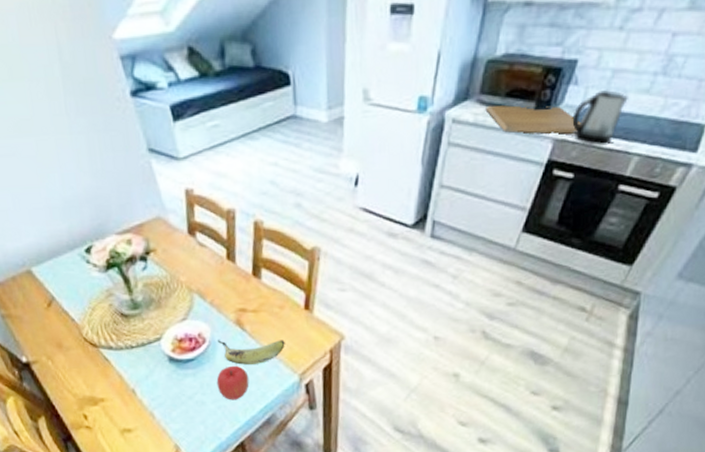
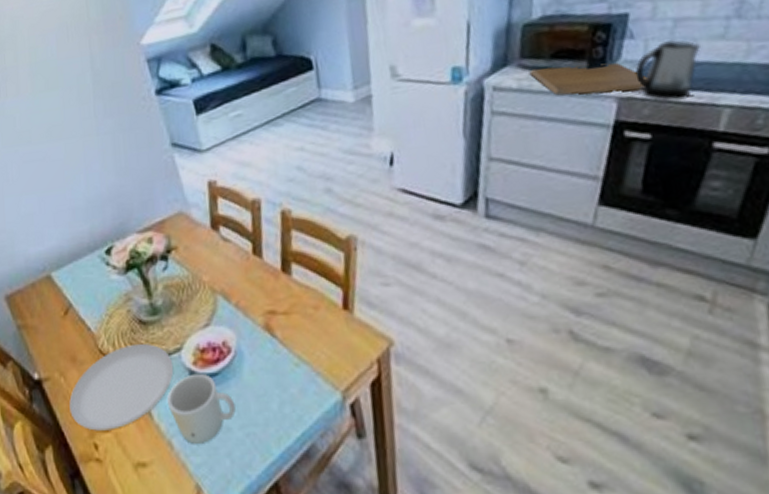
plate: none [58,333,154,405] -> present [69,343,174,431]
mug: none [149,359,209,414] -> present [167,373,236,444]
fruit: present [216,365,249,401] -> none [243,380,283,426]
fruit: present [217,339,285,365] -> none [243,347,323,380]

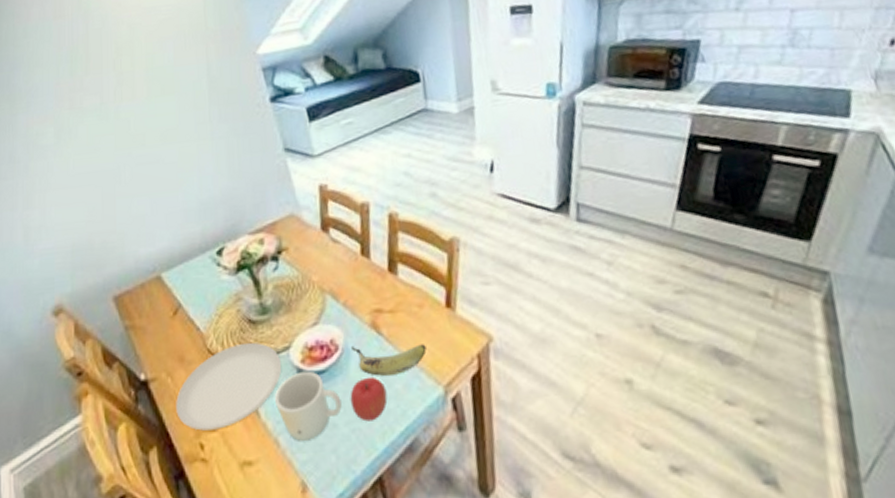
fruit: none [243,347,323,380] -> present [350,344,427,376]
fruit: none [243,380,283,426] -> present [350,376,388,422]
chopping board: present [529,62,648,96] -> none [615,83,717,112]
kettle: present [635,39,700,102] -> none [706,63,761,118]

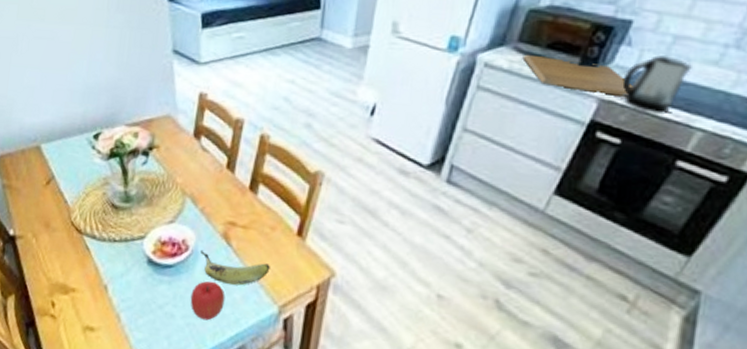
plate: present [176,342,282,431] -> none [36,223,135,294]
mug: present [275,371,342,441] -> none [123,261,182,323]
chopping board: none [615,83,717,112] -> present [522,54,633,97]
kettle: none [706,63,761,118] -> present [622,54,692,116]

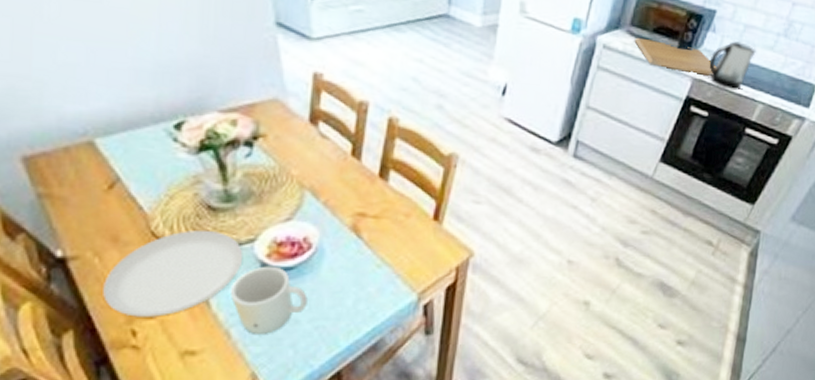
plate: none [36,223,135,294] -> present [103,229,244,317]
mug: none [123,261,182,323] -> present [231,266,308,334]
fruit: present [190,280,225,321] -> none [317,278,358,320]
fruit: present [199,249,270,286] -> none [325,245,406,278]

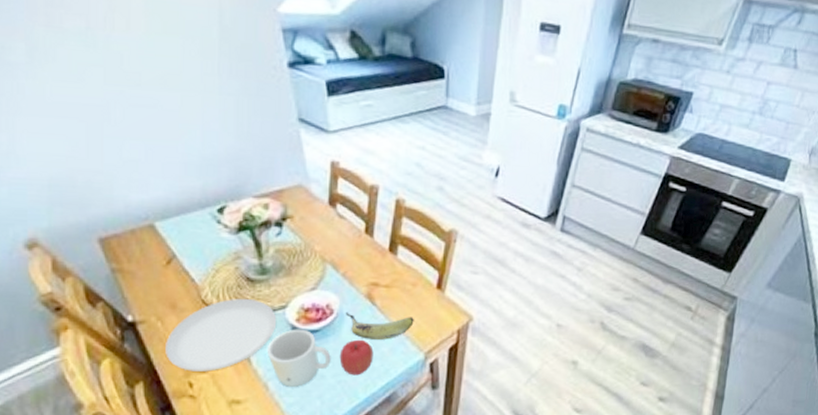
fruit: none [317,278,358,320] -> present [339,339,374,376]
fruit: none [325,245,406,278] -> present [345,311,414,340]
chopping board: present [634,37,717,76] -> none [615,120,694,154]
kettle: present [709,40,756,92] -> none [686,120,732,168]

